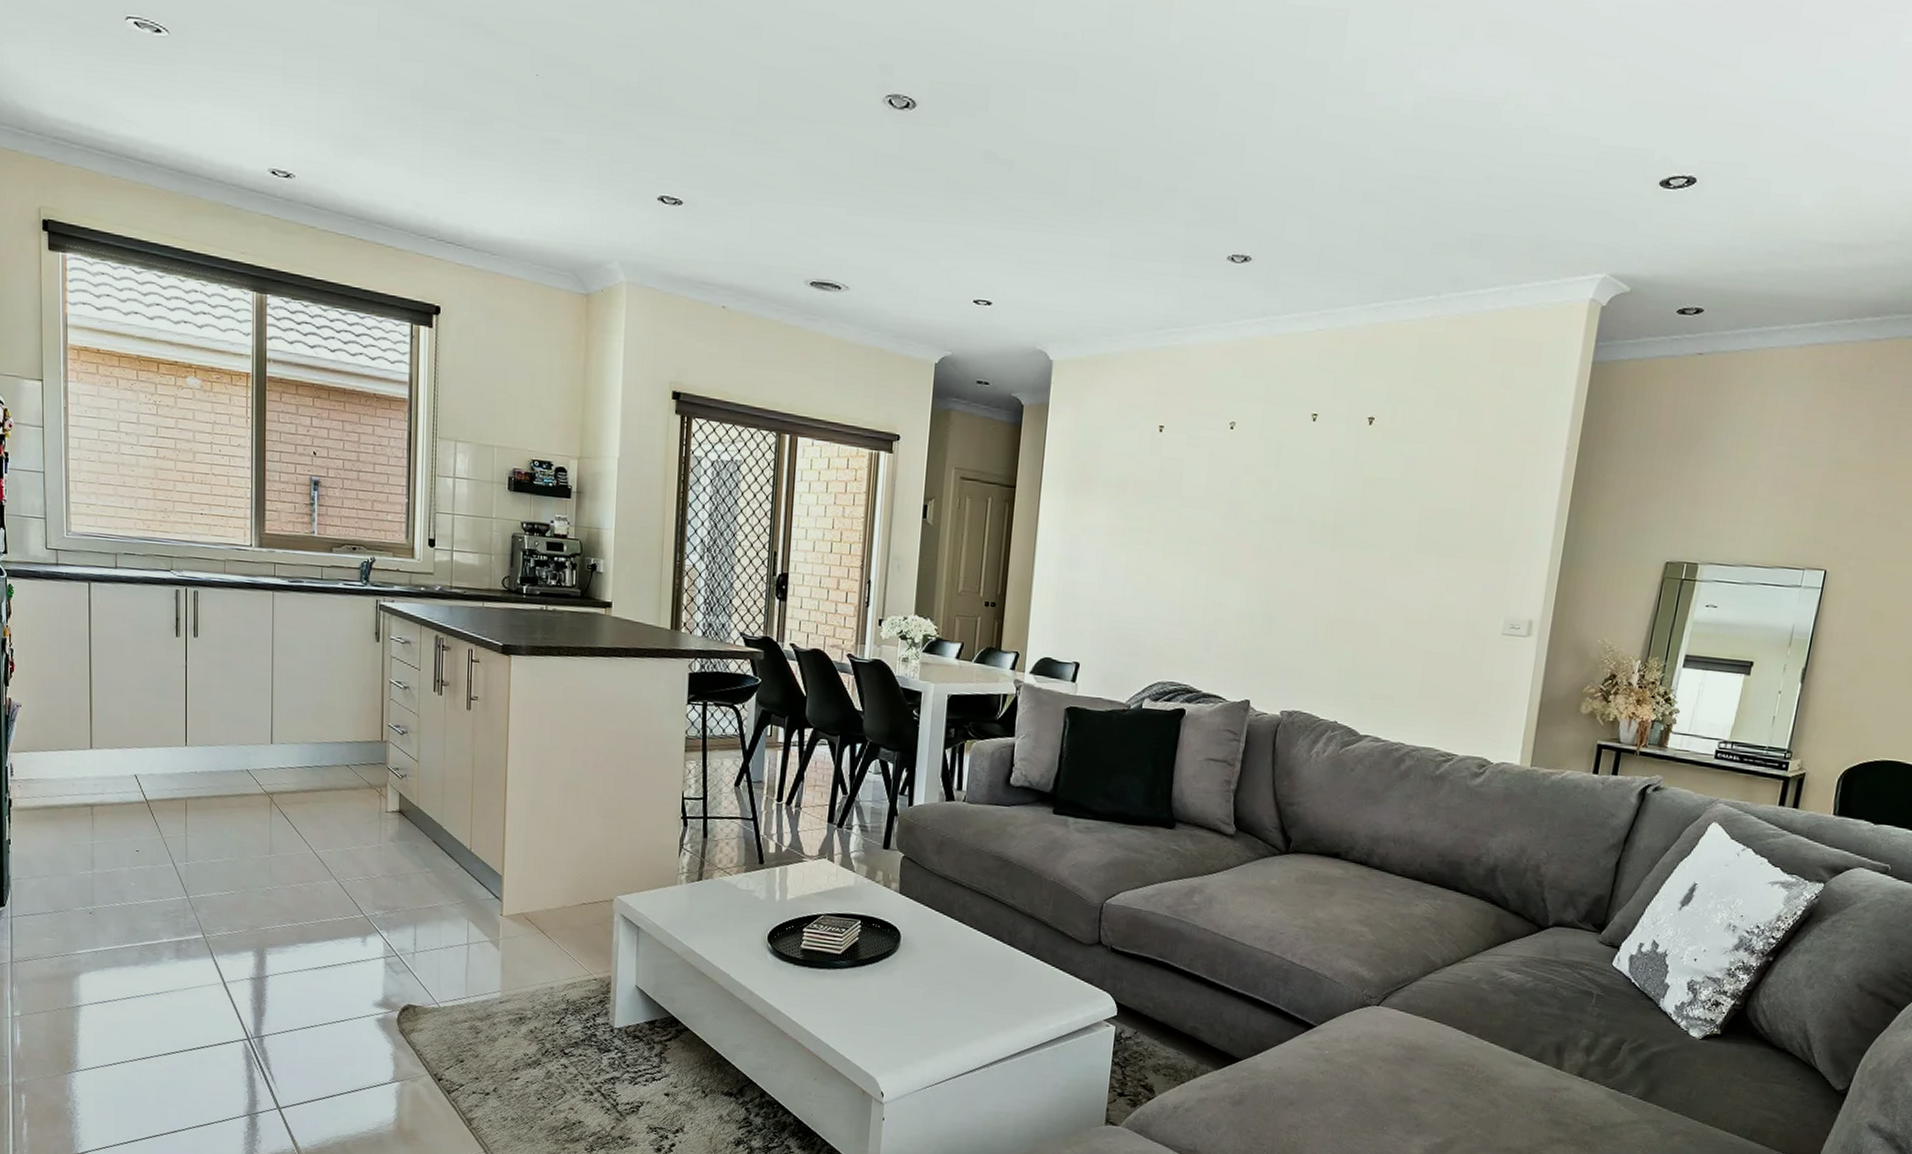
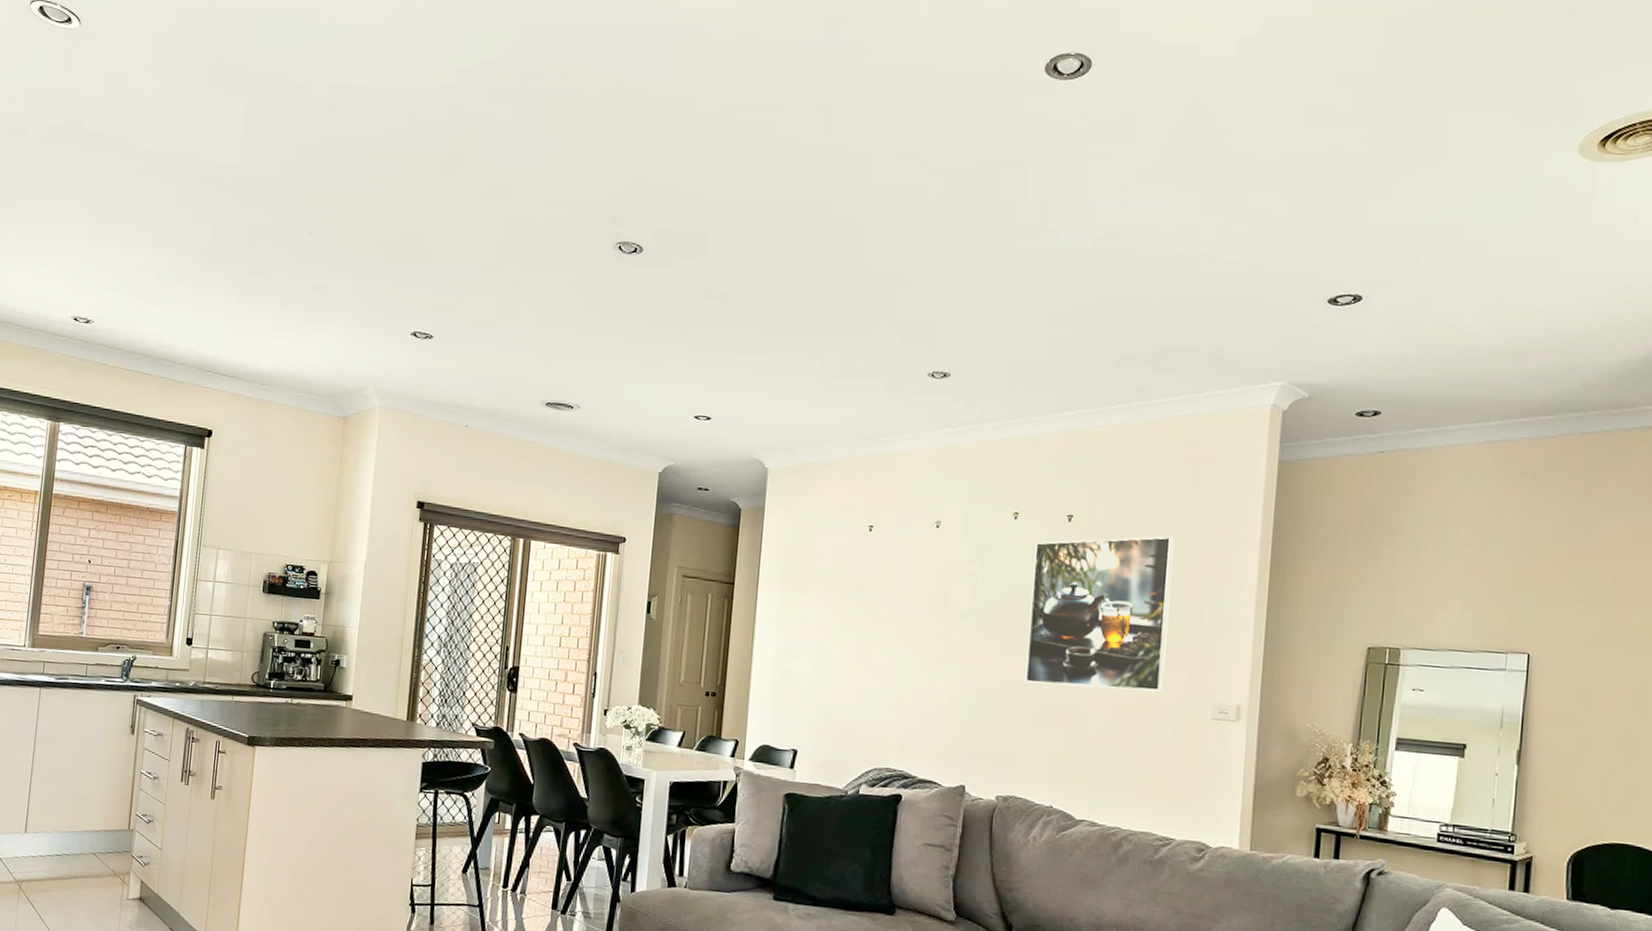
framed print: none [1315,442,1479,606] -> present [1025,536,1175,692]

